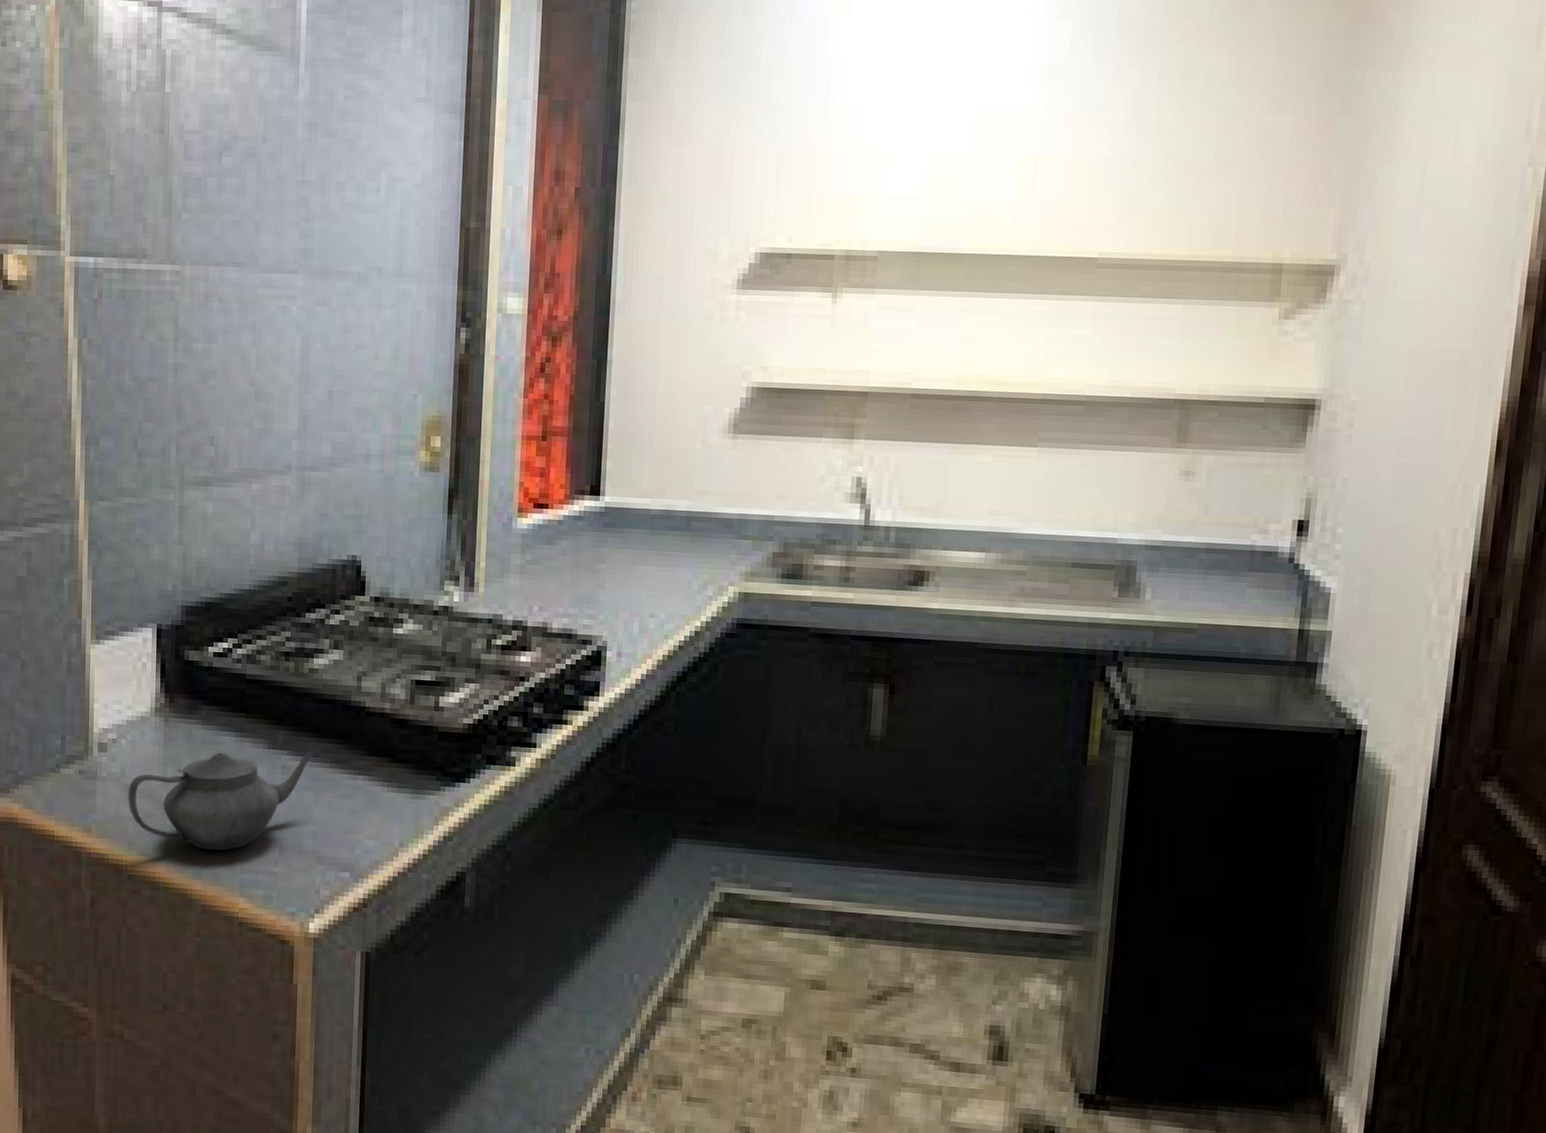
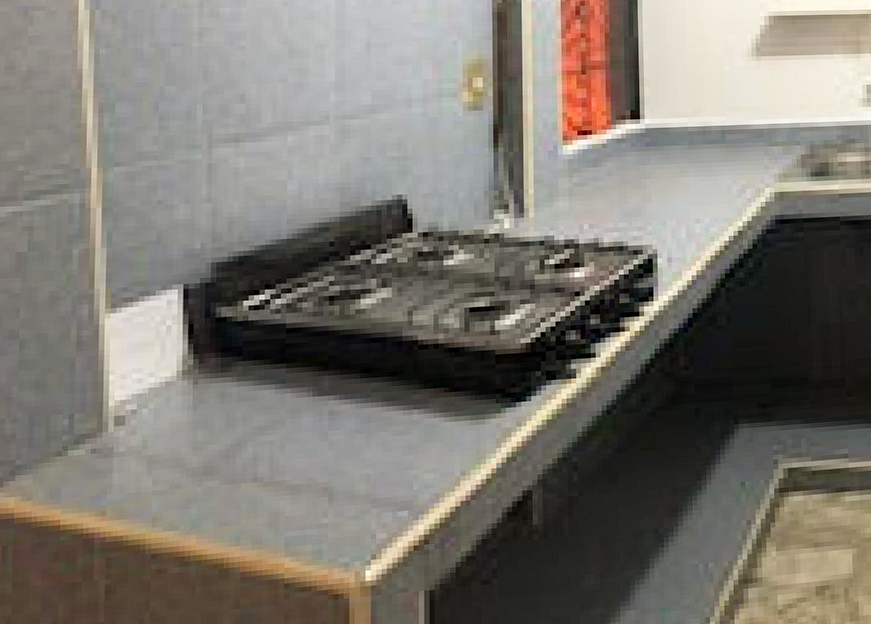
teapot: present [128,750,316,851] -> none [151,391,366,513]

